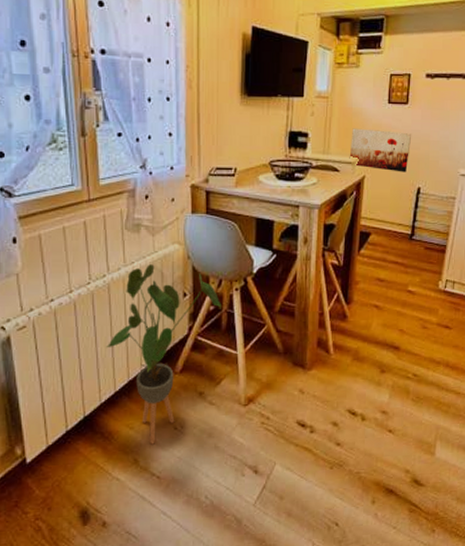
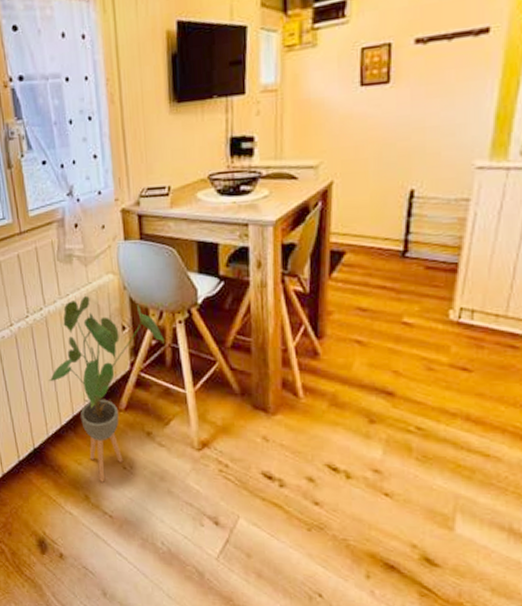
wall art: present [349,128,412,172] -> none [309,120,398,173]

